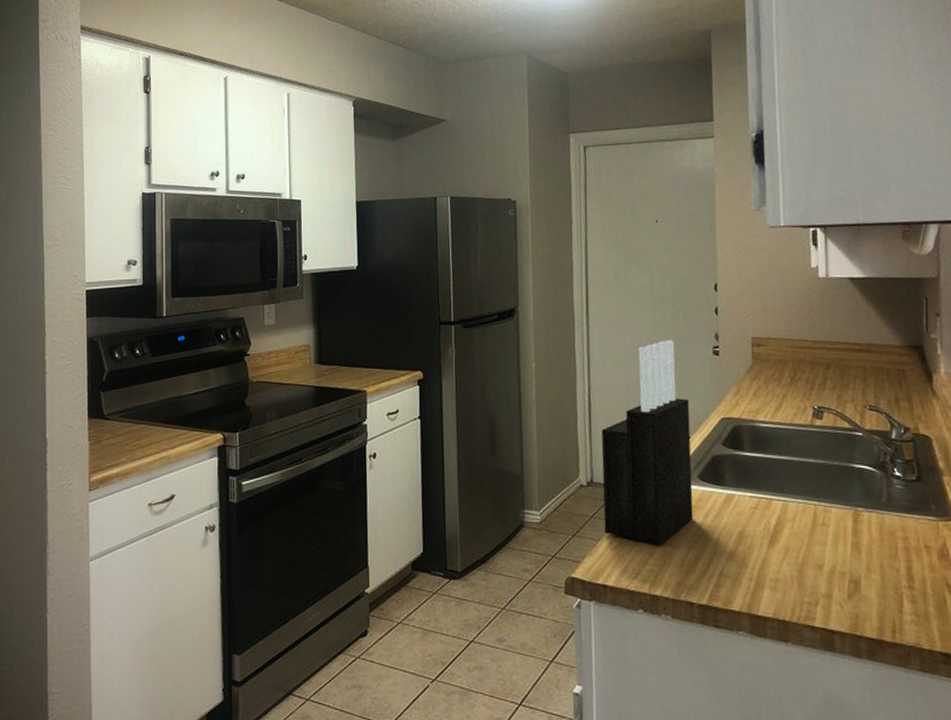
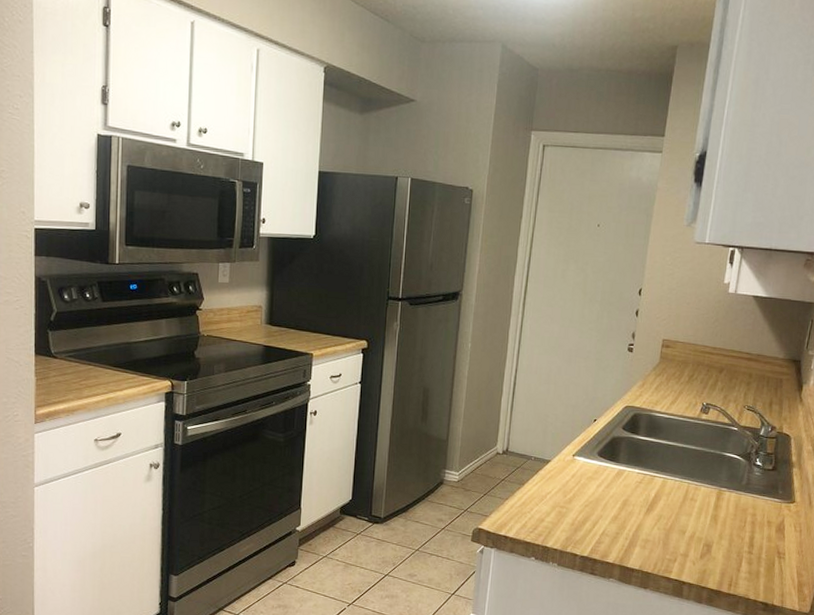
knife block: present [601,339,694,545] -> none [512,334,601,507]

